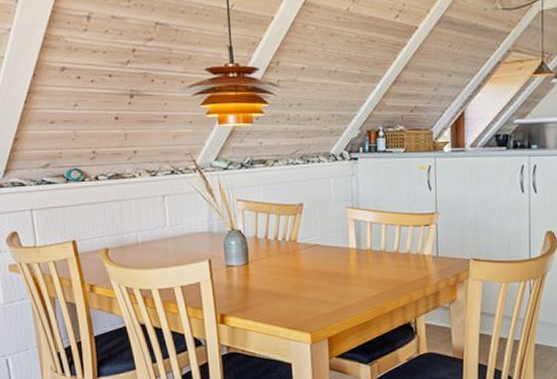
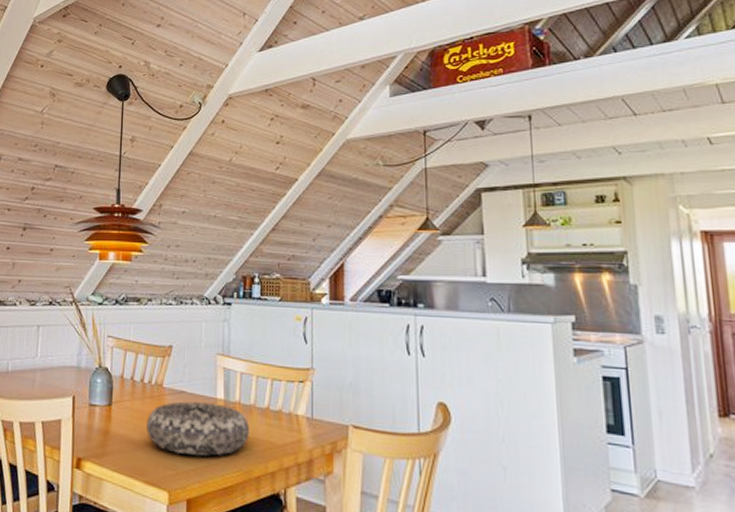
decorative bowl: none [284,252,382,301] -> present [146,401,250,457]

